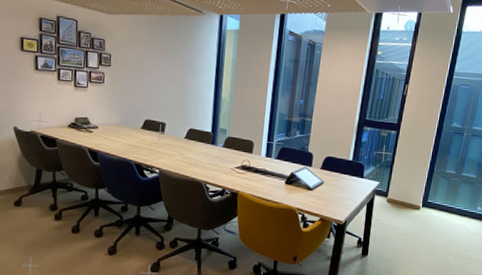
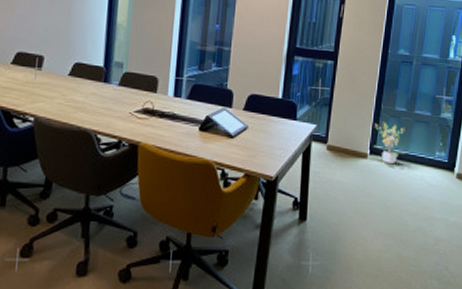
potted plant: none [425,181,454,215] -> present [373,122,406,163]

